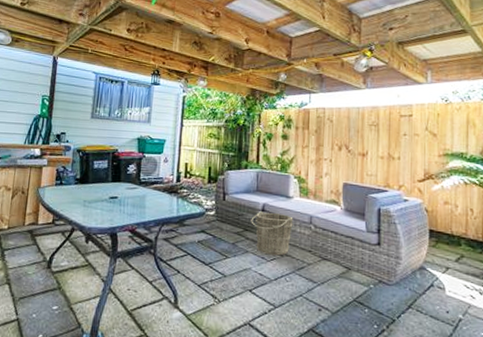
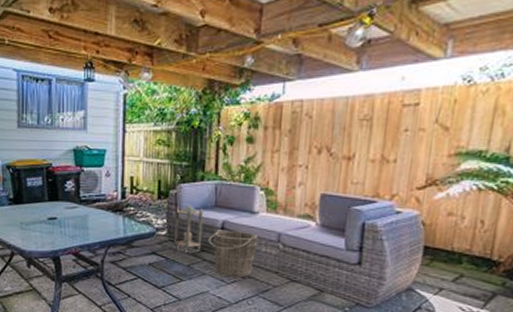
lantern: none [221,189,247,231] -> present [174,205,204,252]

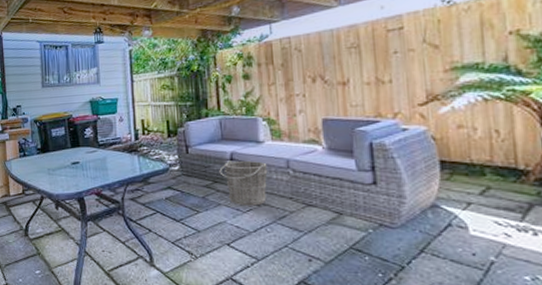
lantern: present [174,205,204,252] -> none [185,140,214,184]

